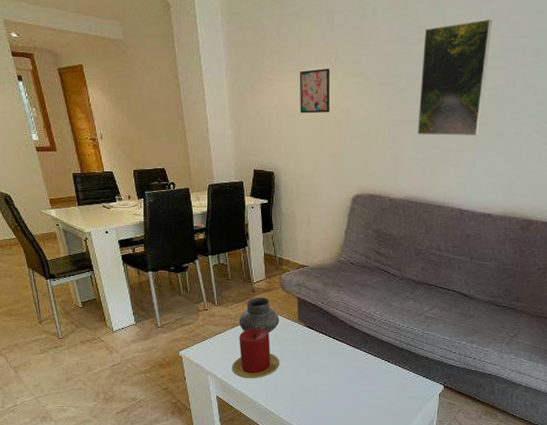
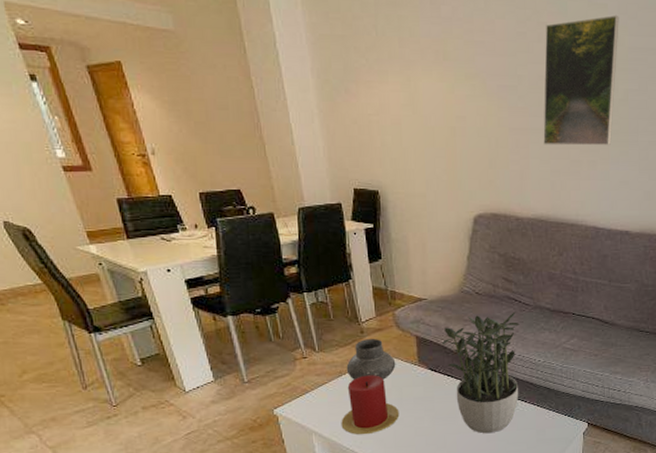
wall art: present [299,68,330,114] -> none [402,69,442,122]
potted plant: none [318,281,387,387] -> present [441,312,520,434]

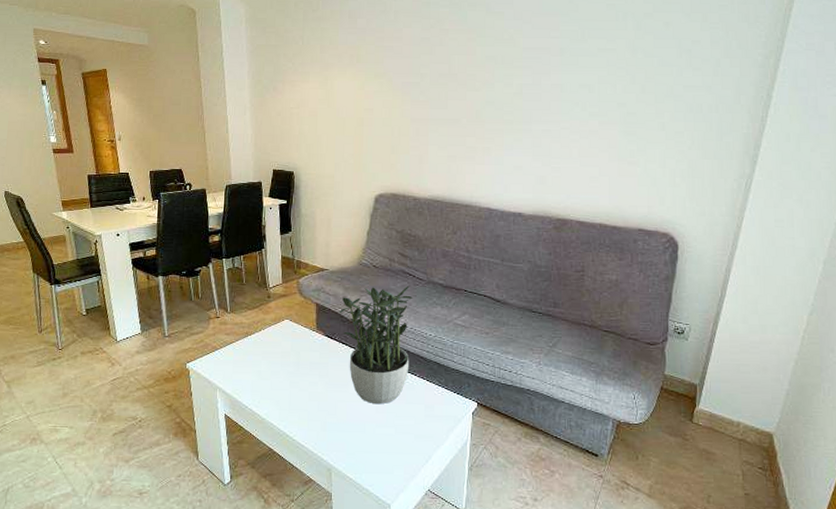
candle: present [341,375,400,435] -> none [243,337,296,395]
vase: present [346,339,396,380] -> none [252,304,296,343]
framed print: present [543,14,619,146] -> none [442,20,515,134]

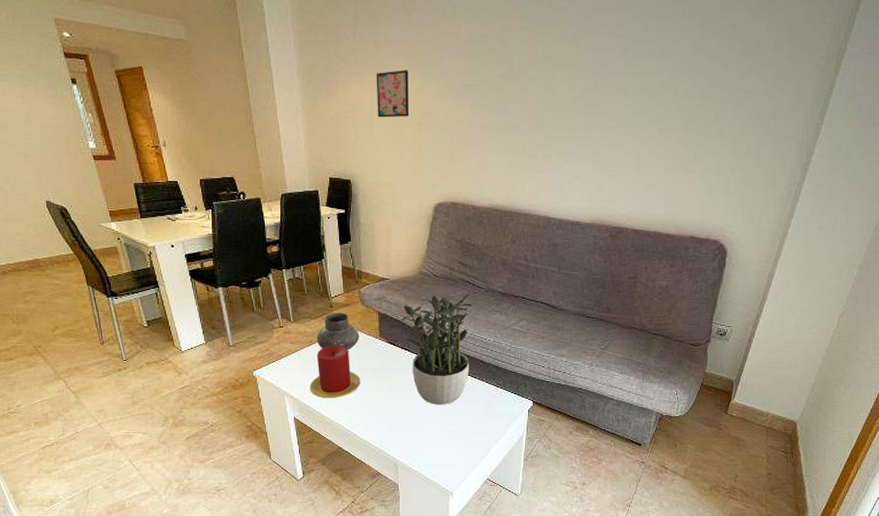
candle: none [243,337,296,395] -> present [310,345,361,399]
vase: none [252,304,296,343] -> present [316,313,360,350]
wall art: none [321,70,353,113] -> present [376,70,410,118]

